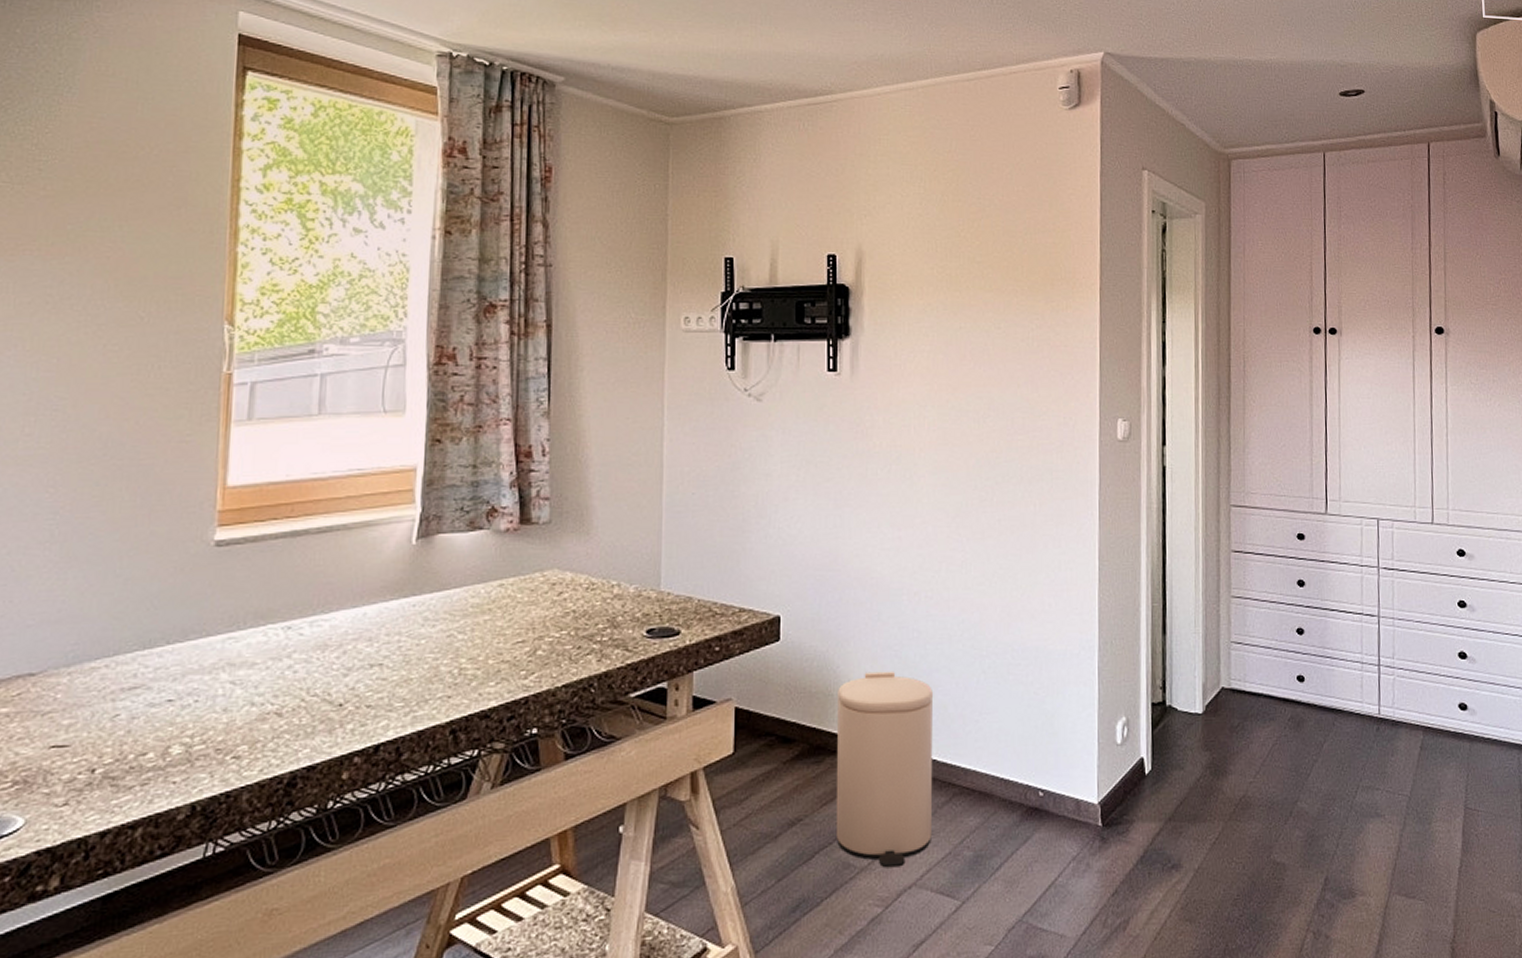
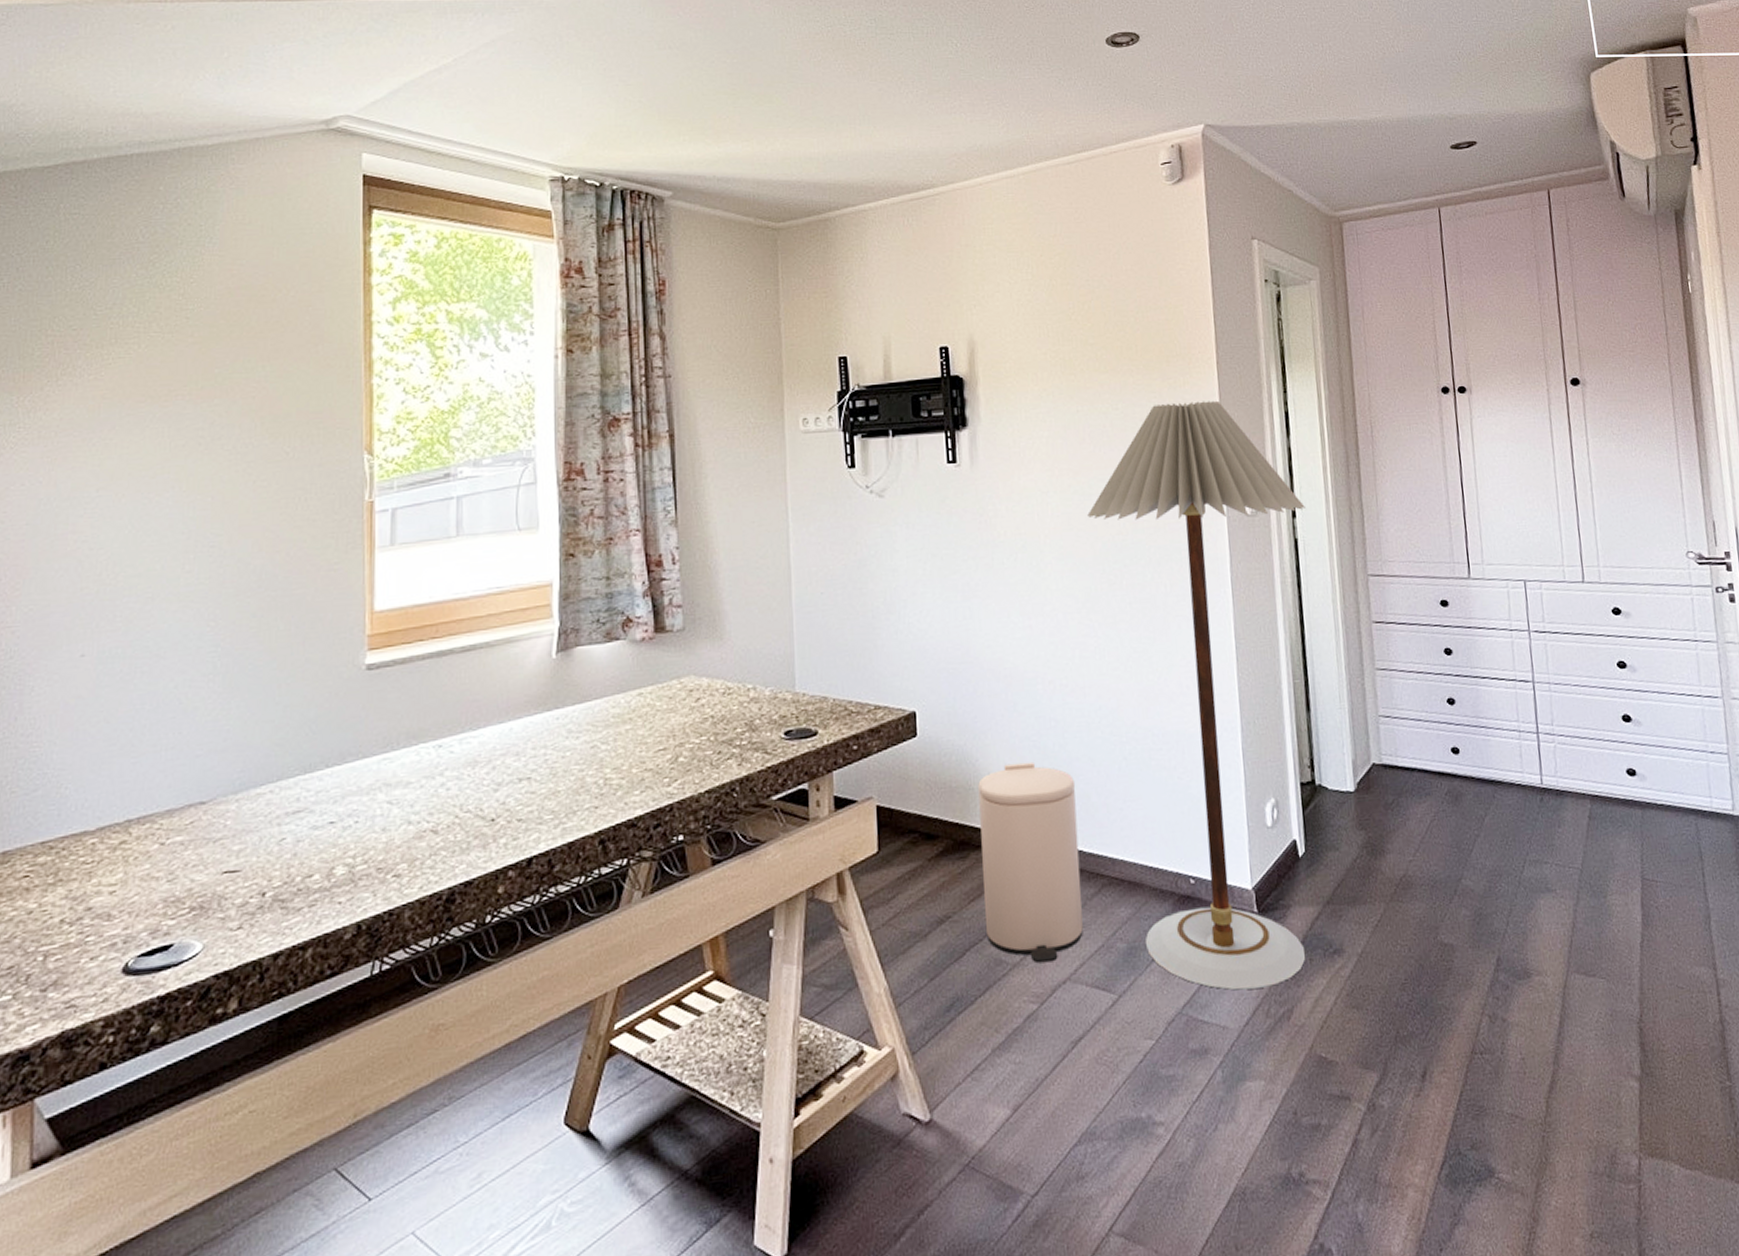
floor lamp: none [963,325,1175,901] -> present [1087,400,1306,991]

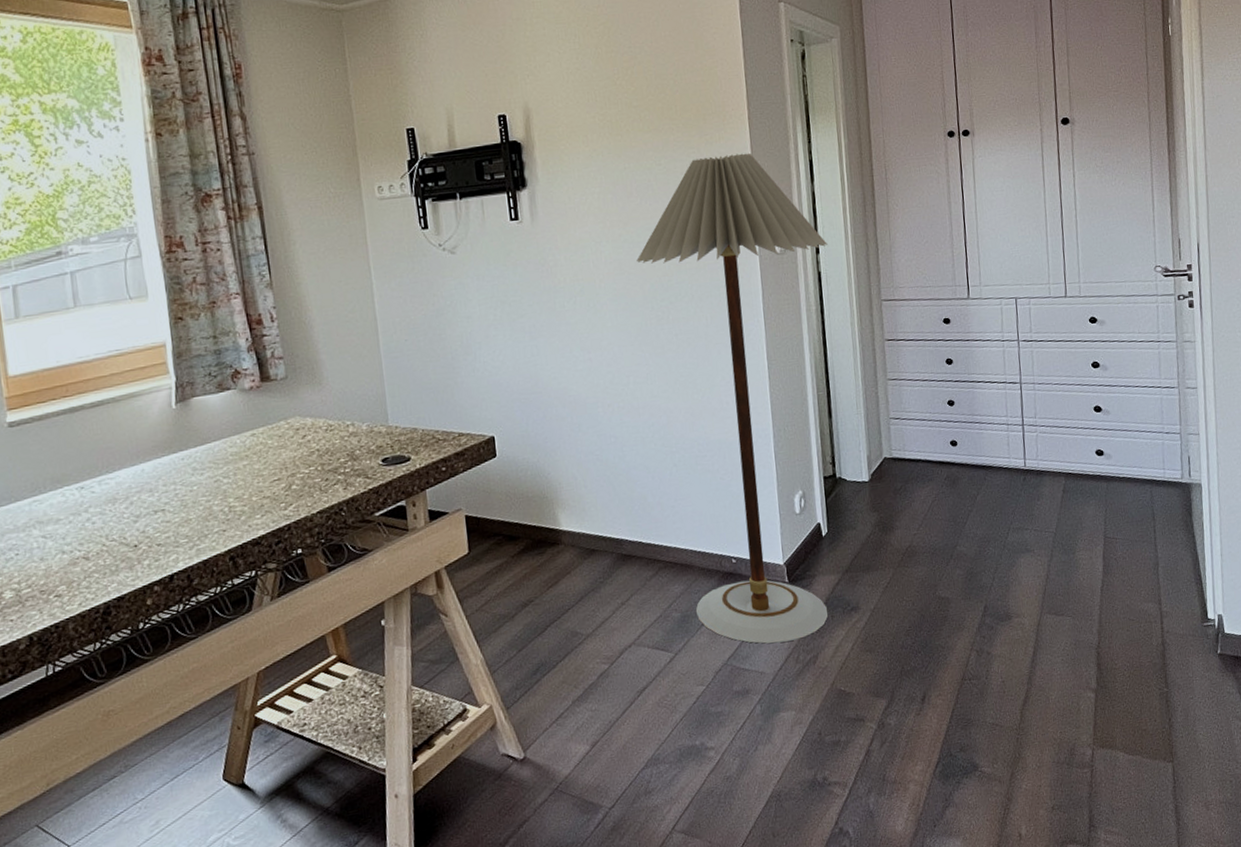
pedal bin: present [978,761,1083,964] -> none [551,472,644,633]

